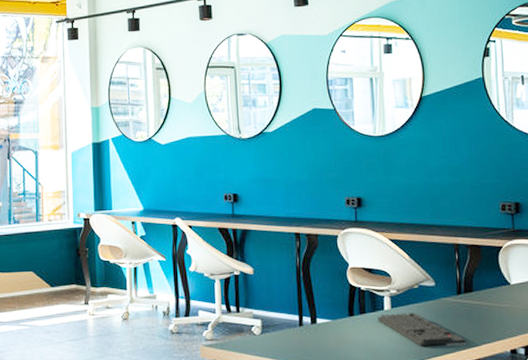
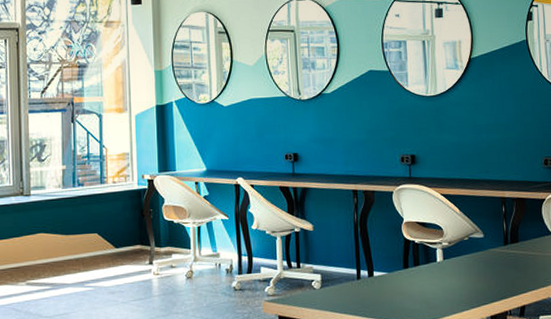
keyboard: present [376,313,467,346] -> none [429,263,513,295]

